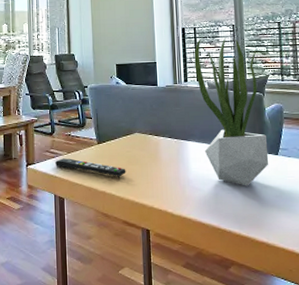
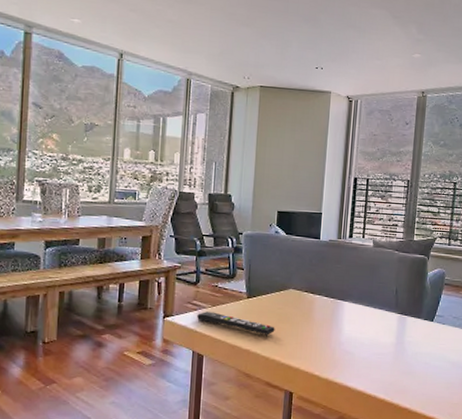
potted plant: present [194,37,269,186] -> none [360,190,428,352]

